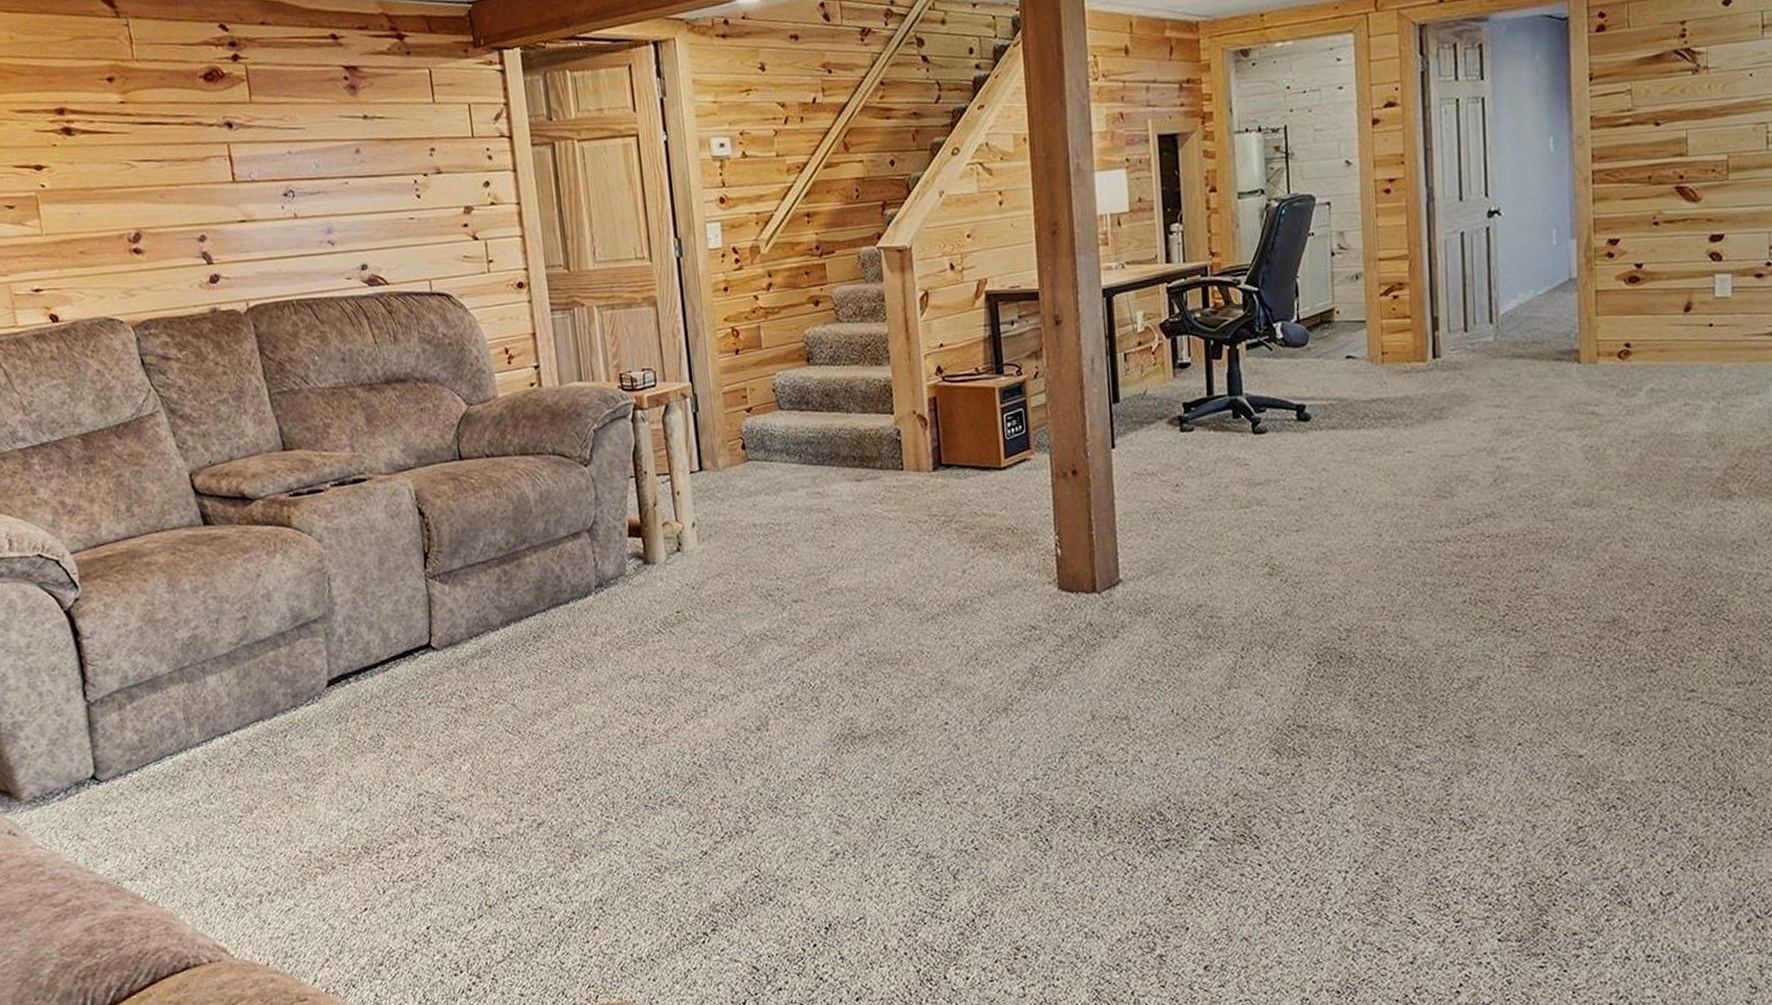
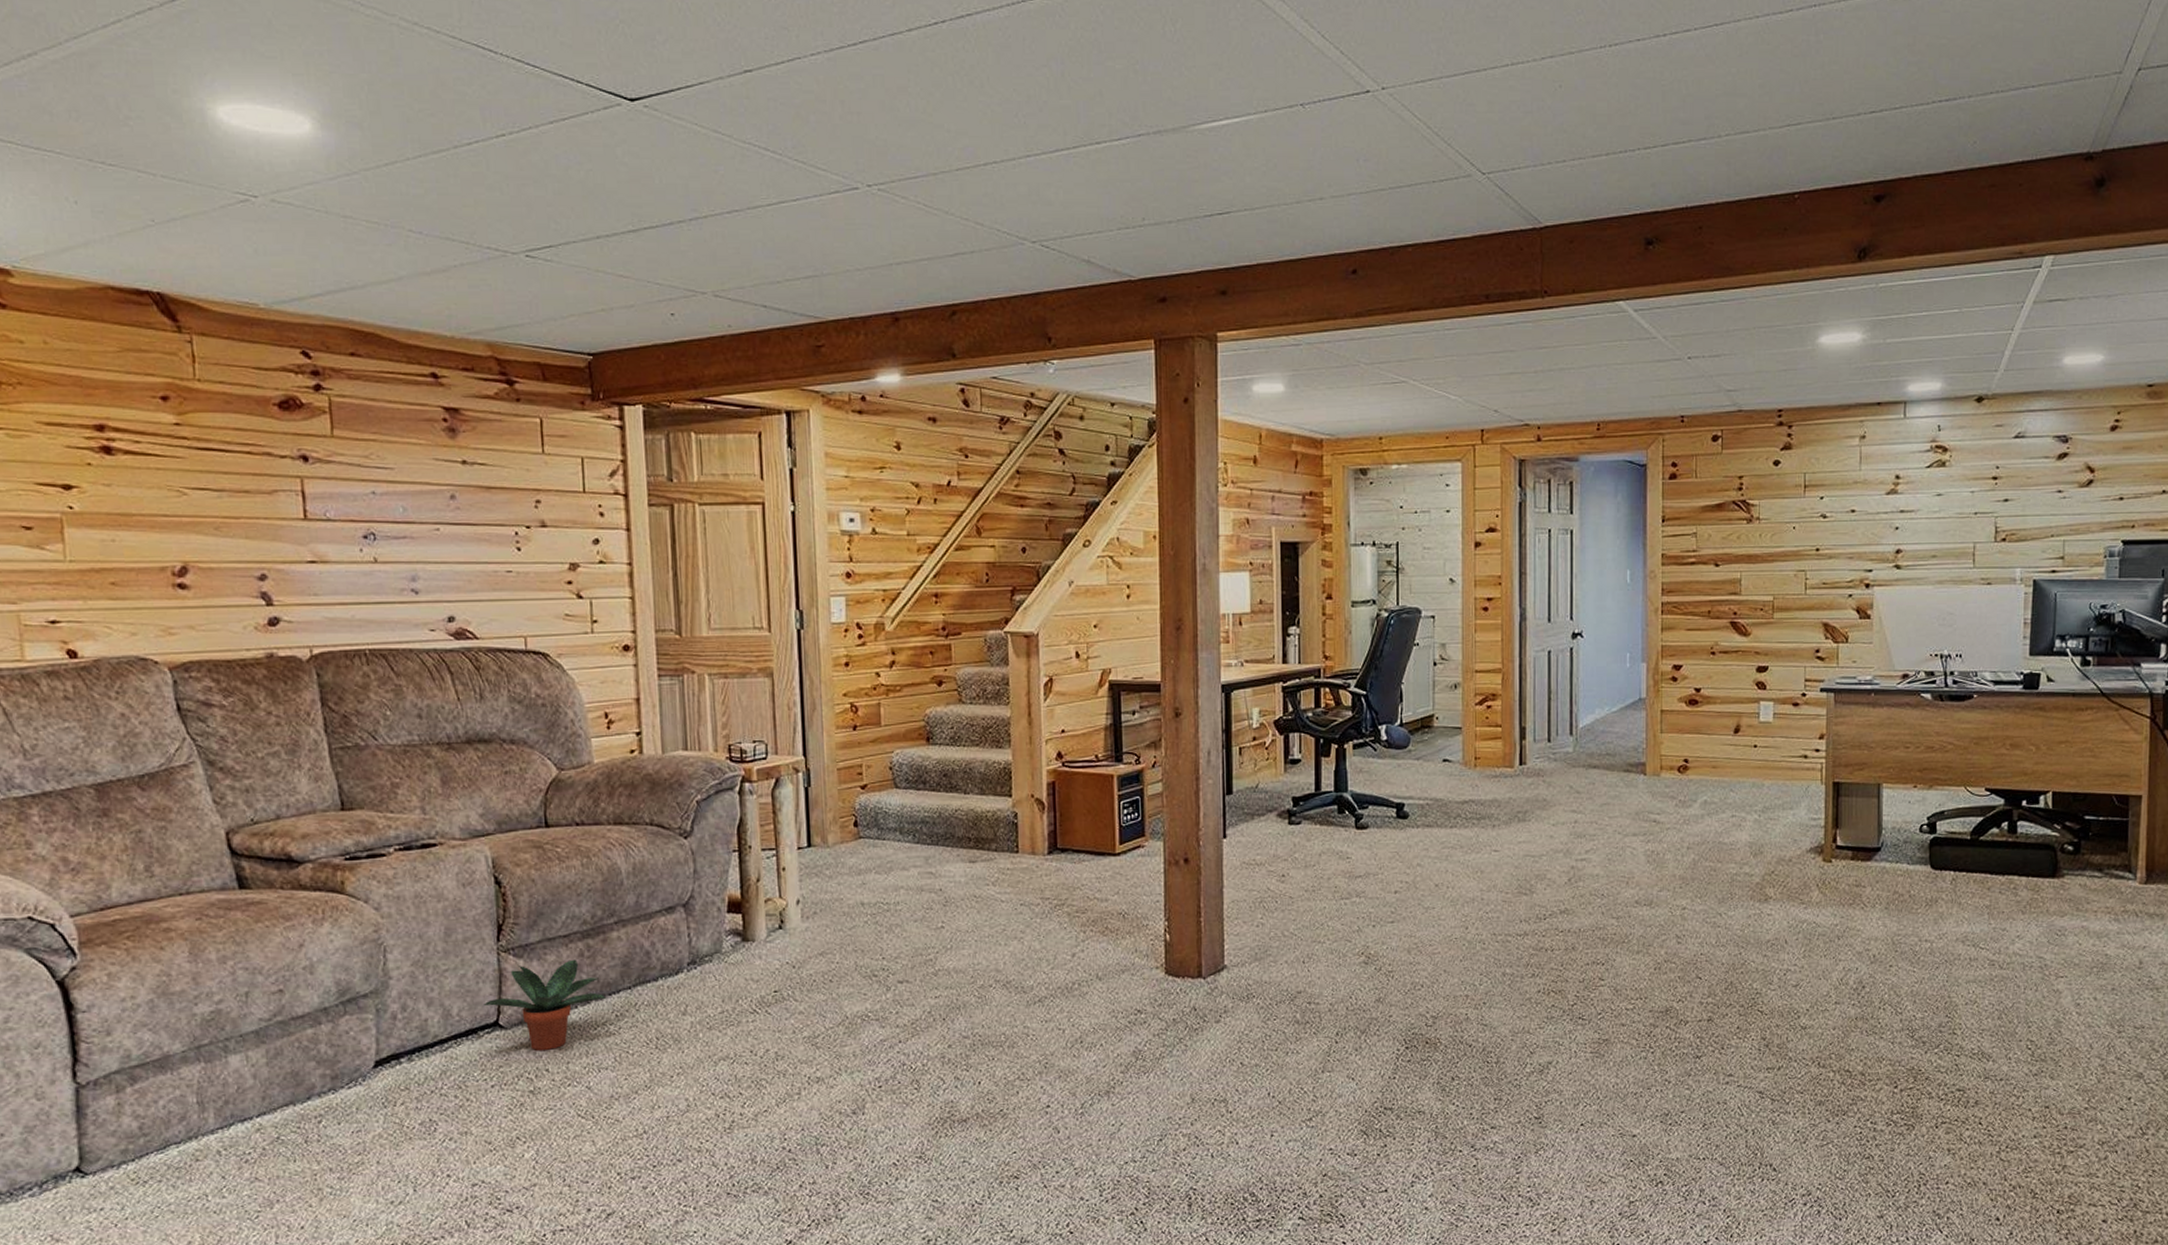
potted plant: none [416,584,525,670] -> present [483,959,607,1050]

